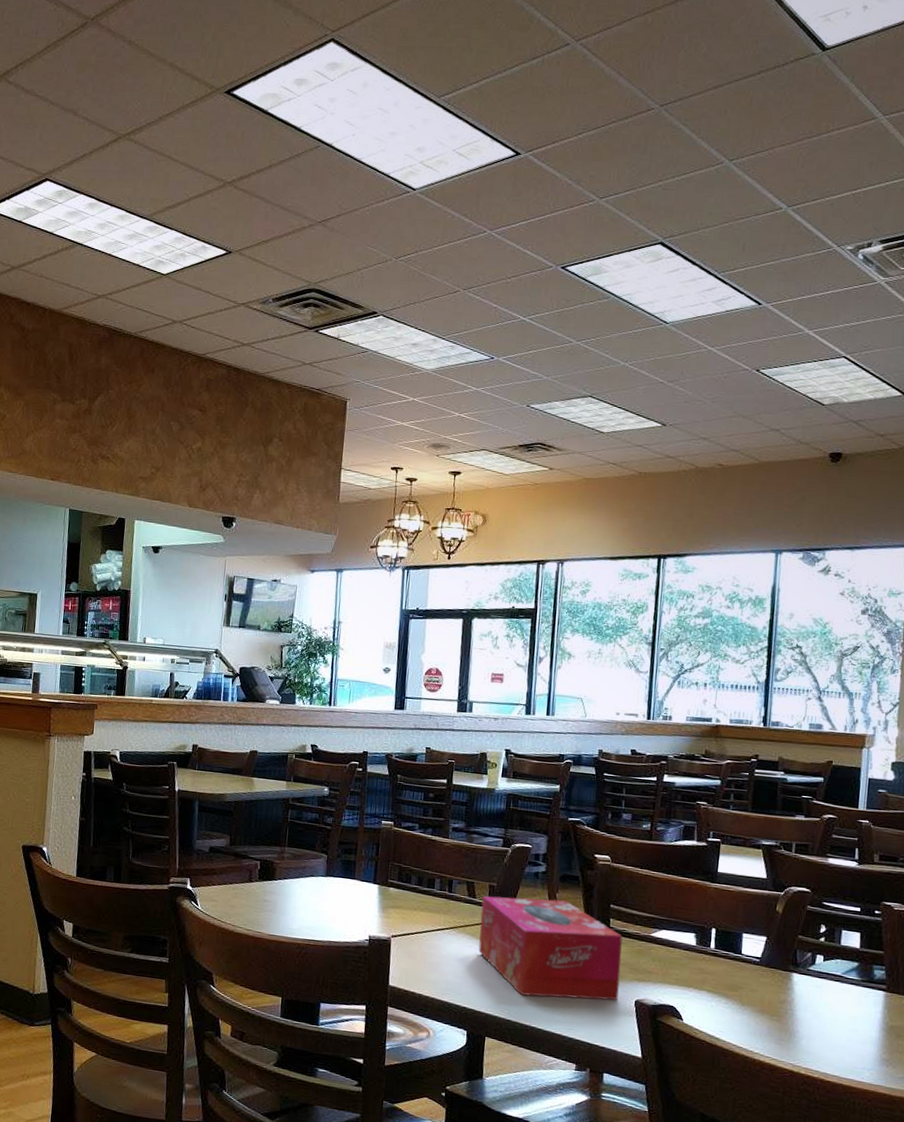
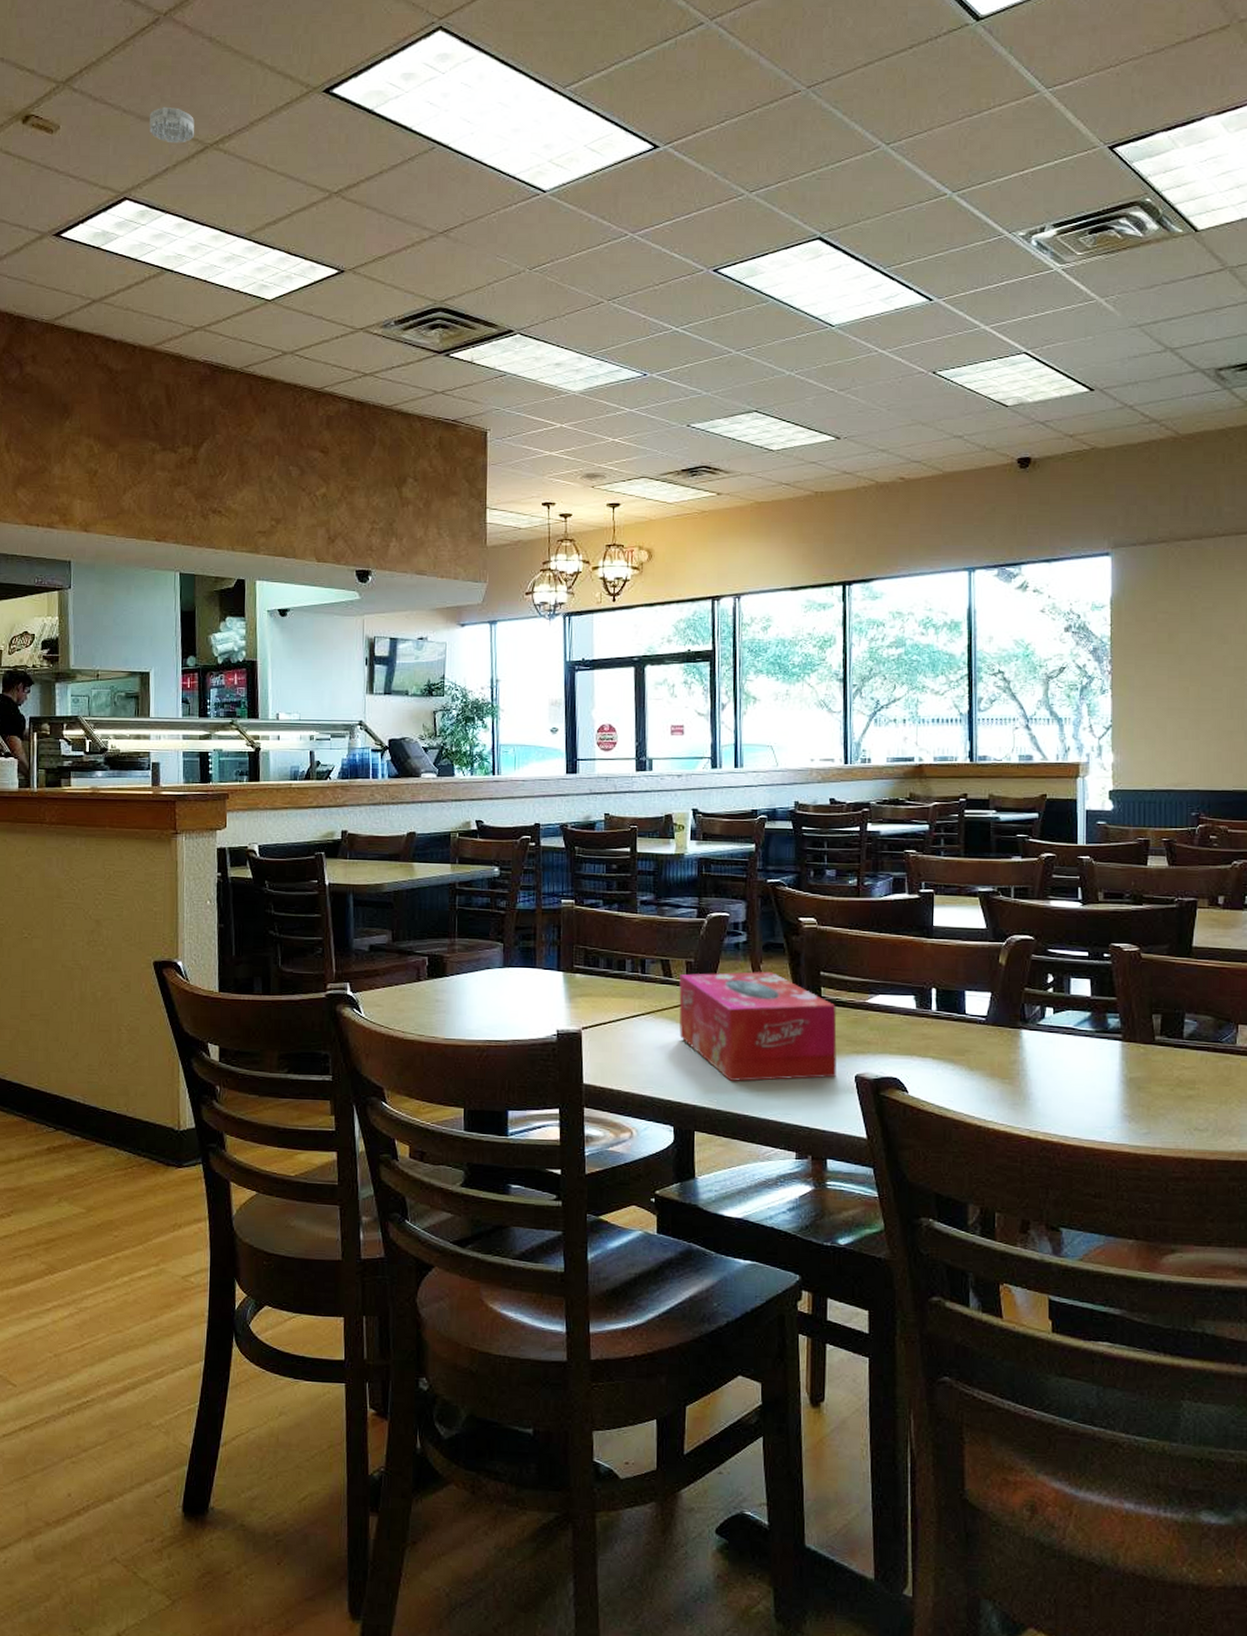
smoke detector: none [71,100,111,133] -> present [149,106,194,143]

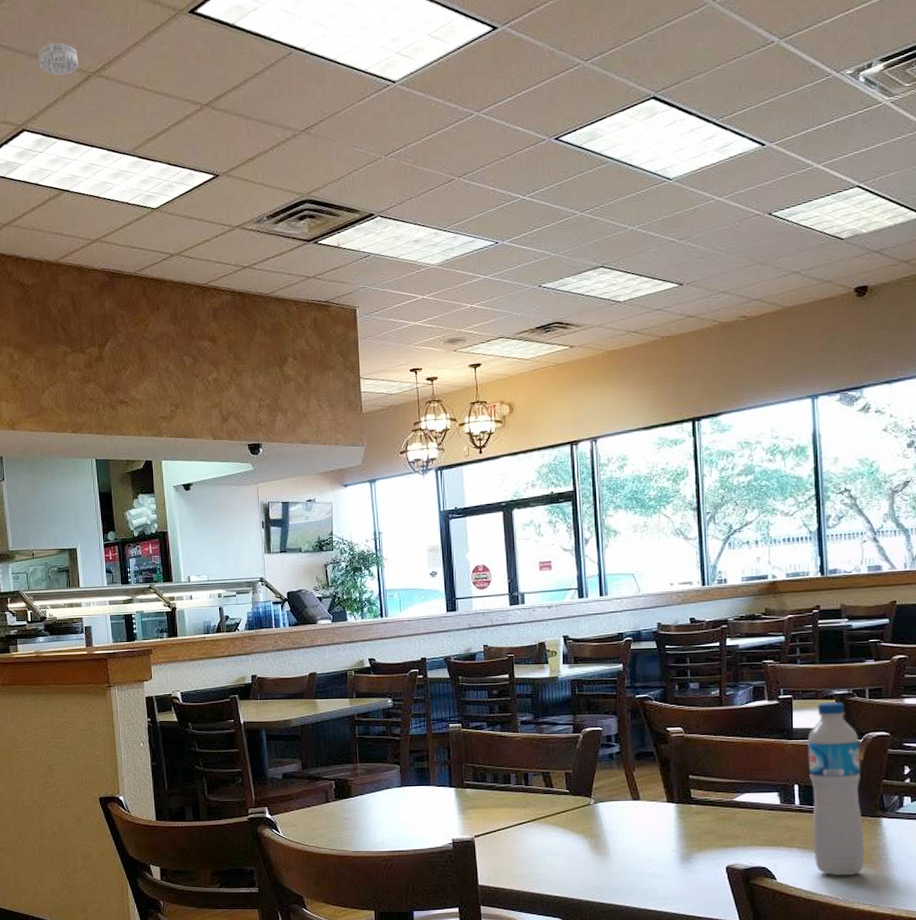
tissue box: present [679,971,837,1081] -> none [560,777,708,877]
water bottle: none [947,899,1003,1091] -> present [807,701,865,875]

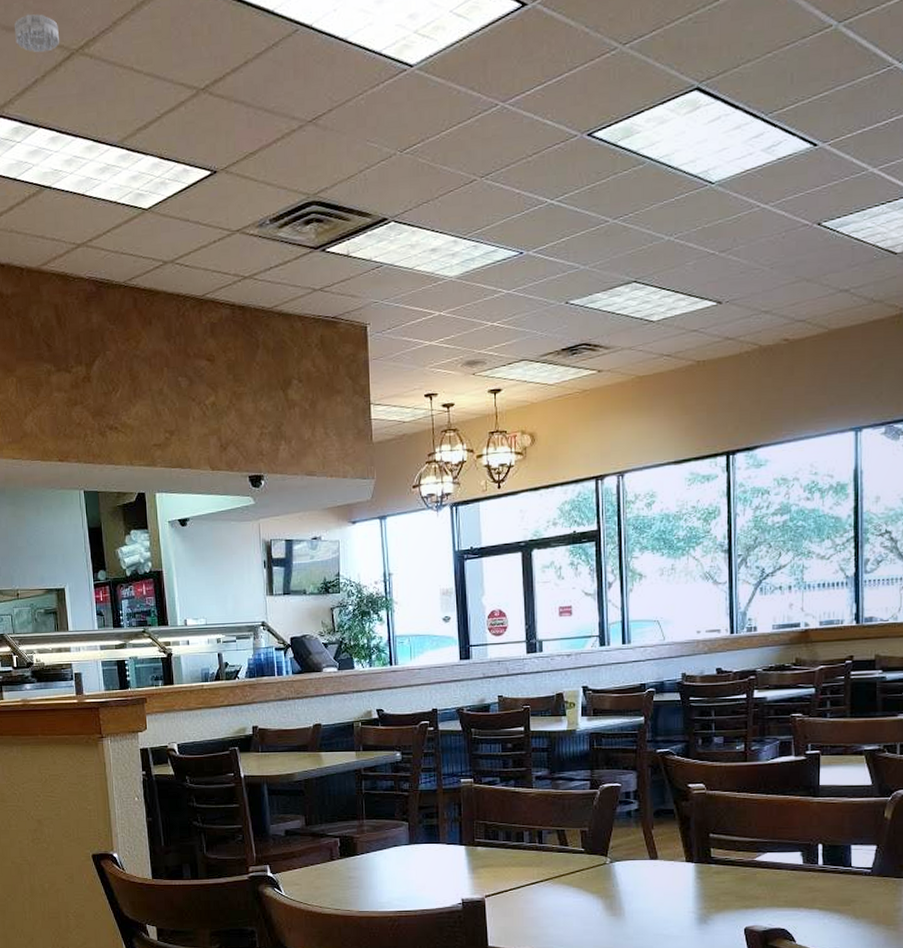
water bottle: present [807,701,865,875] -> none [834,757,888,937]

